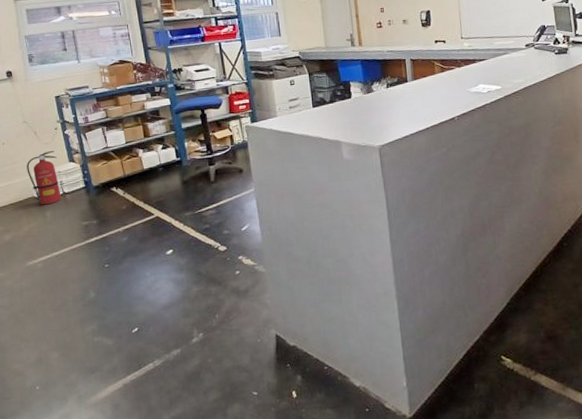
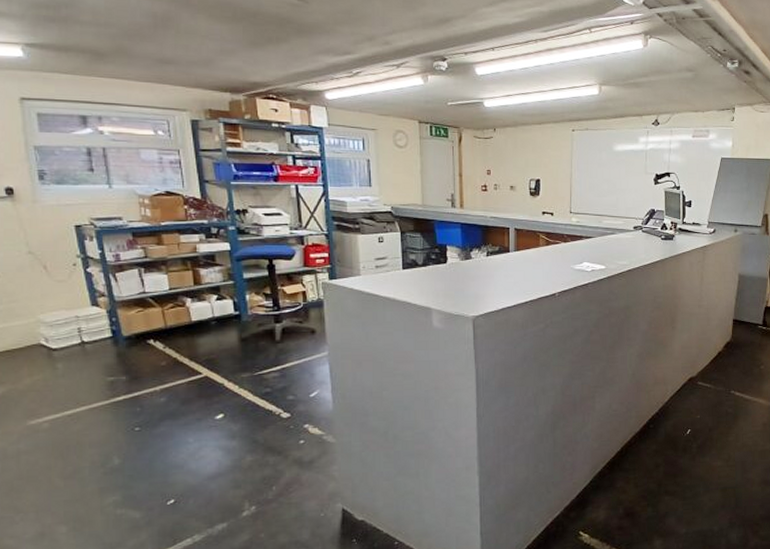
fire extinguisher: present [27,151,61,205] -> none [31,291,79,355]

